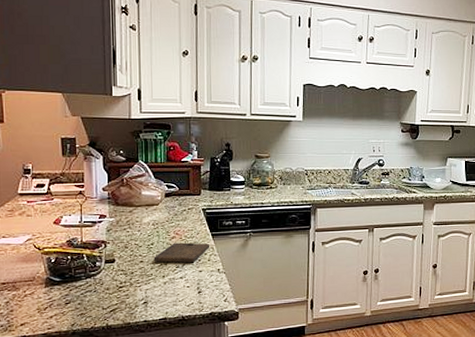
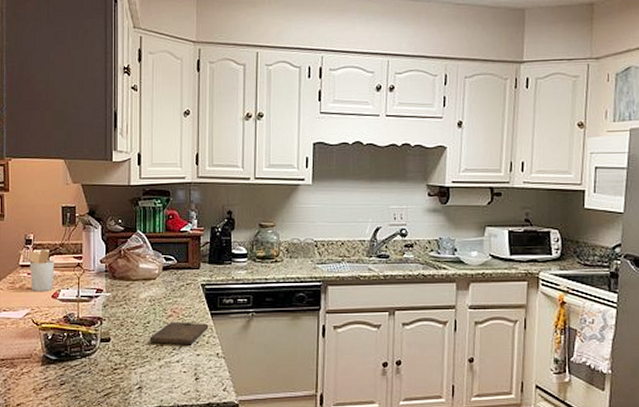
utensil holder: none [16,178,56,218] -> present [18,249,55,291]

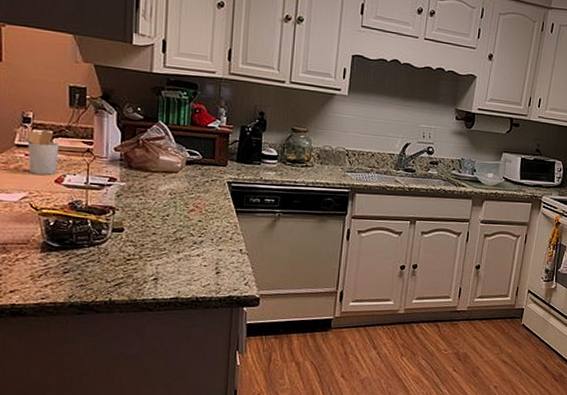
cutting board: present [149,322,209,345] -> none [168,216,234,240]

